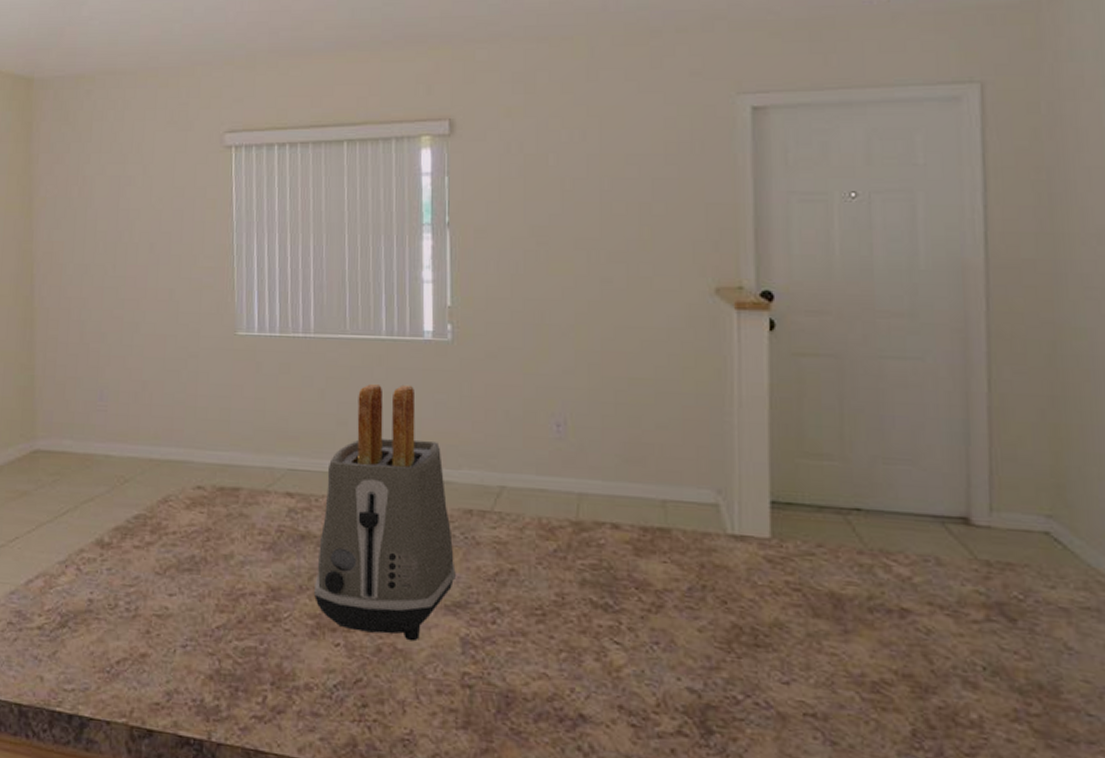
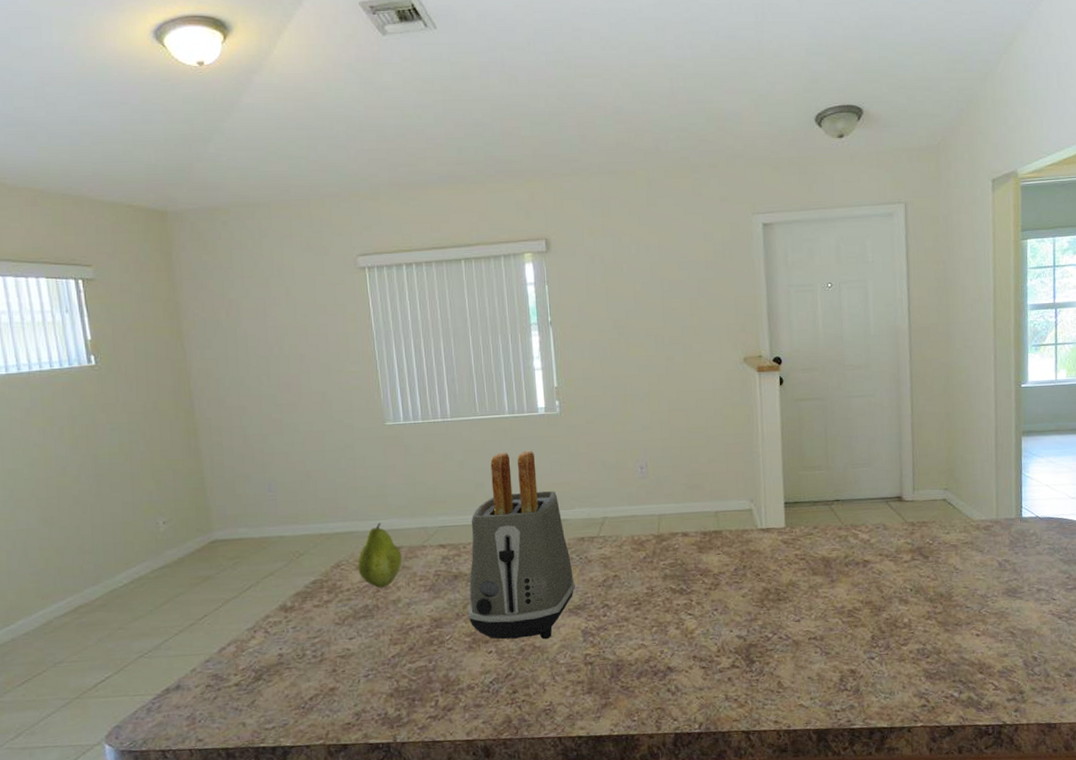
fruit: none [188,454,240,538] -> present [357,522,402,589]

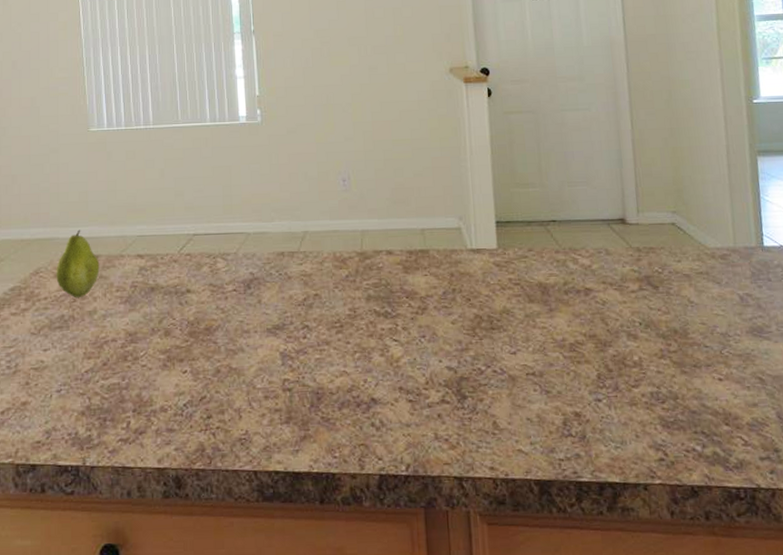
toaster: present [469,450,575,640] -> none [164,159,274,361]

